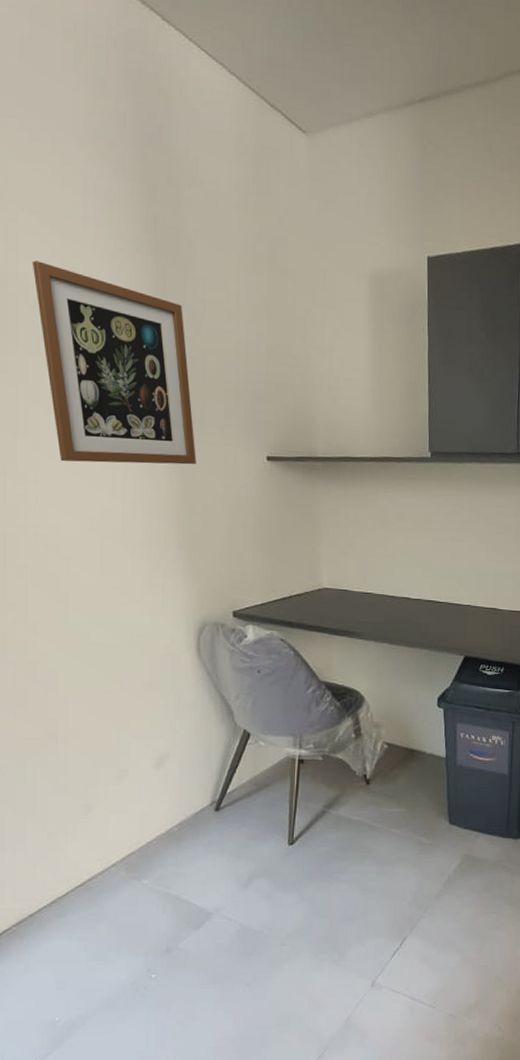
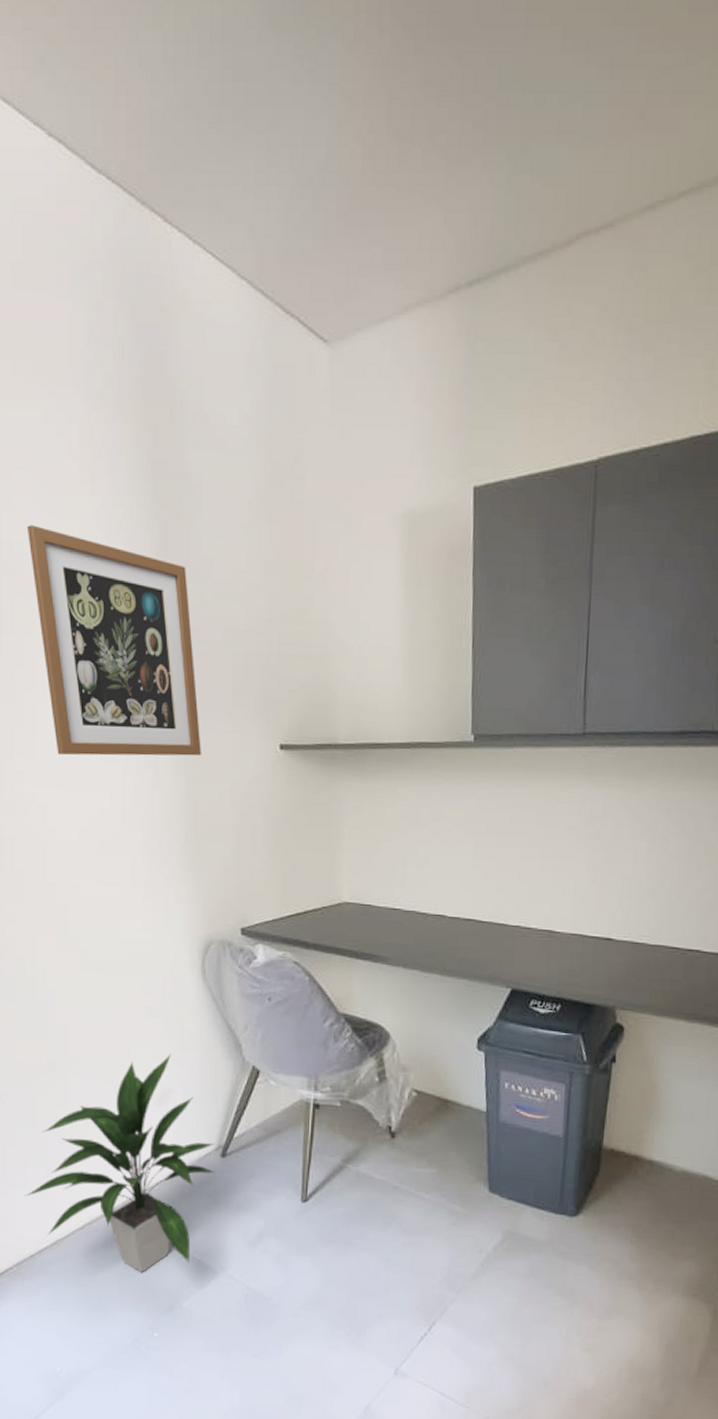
indoor plant: none [25,722,210,920] -> present [25,1053,216,1272]

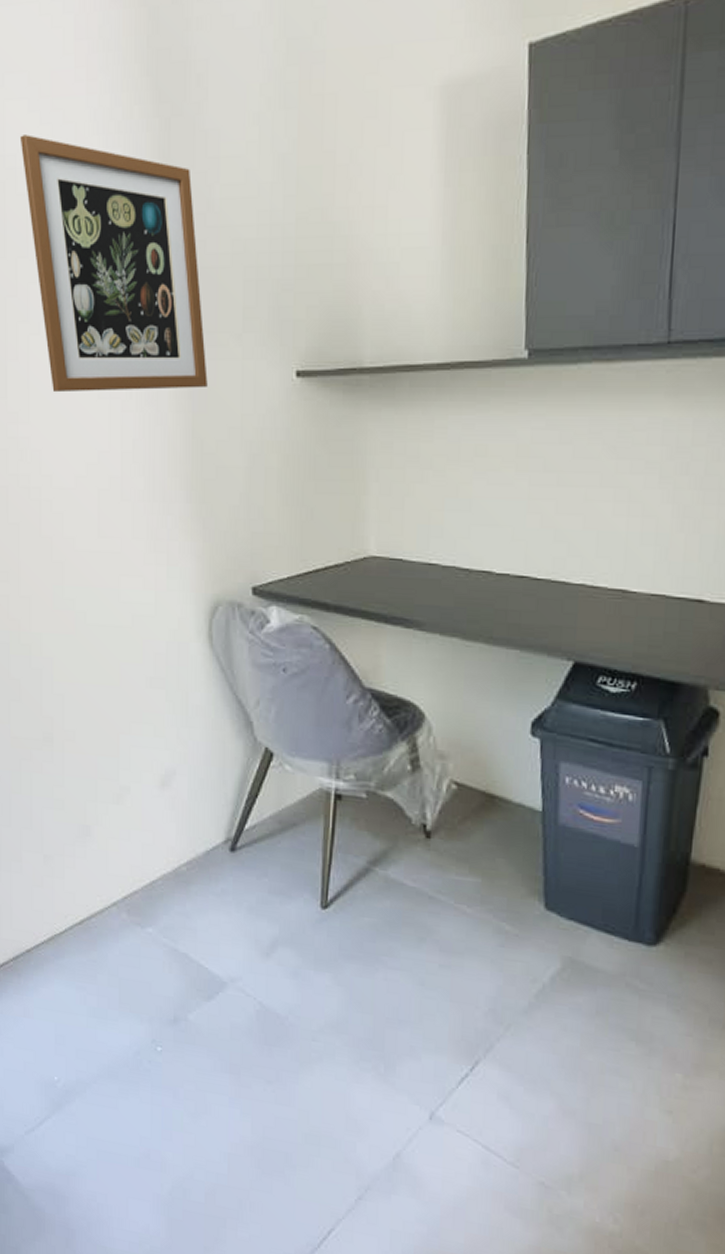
indoor plant: present [25,1053,216,1272] -> none [21,730,224,977]

